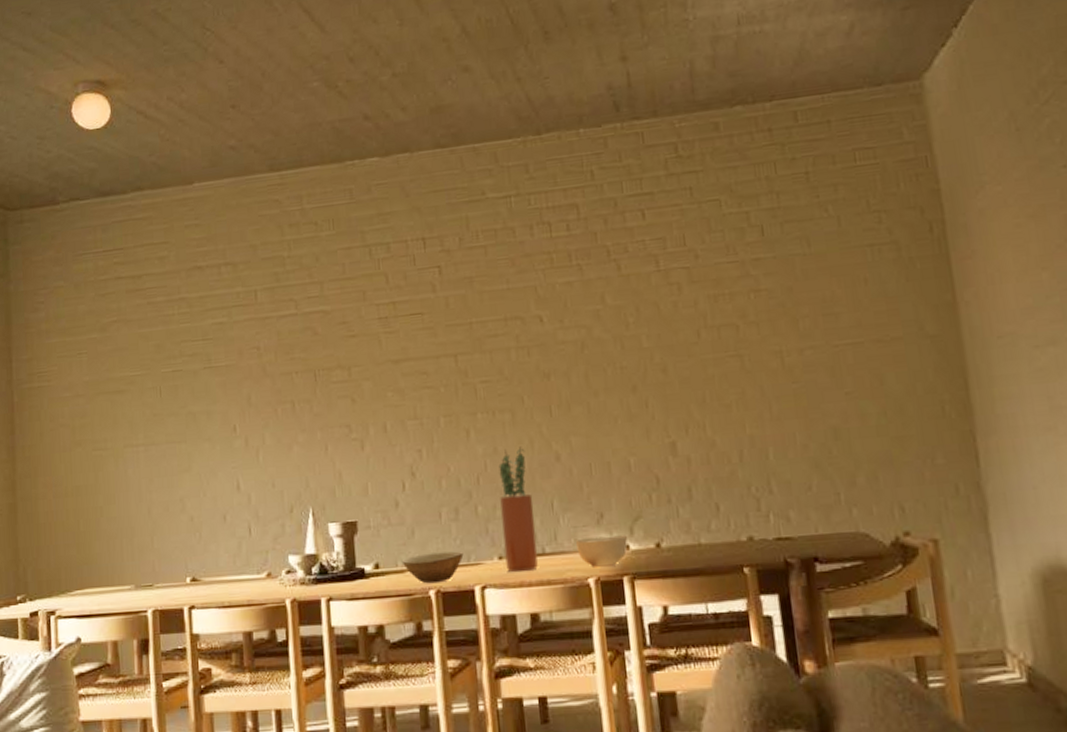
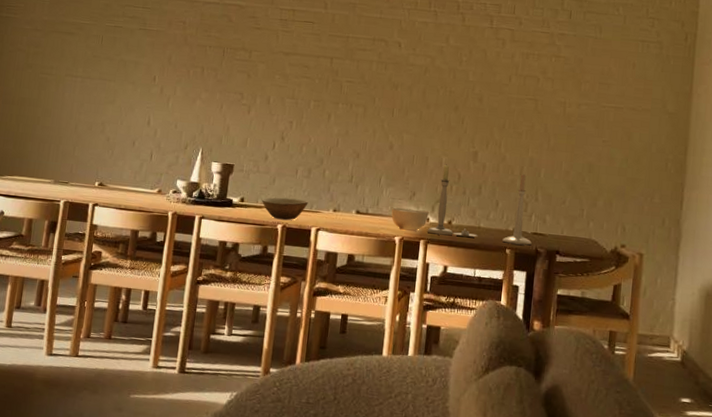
vase: present [498,446,538,572] -> none [337,133,369,224]
candlestick: none [629,467,701,566] -> present [427,164,478,238]
candlestick: none [735,460,777,560] -> present [502,174,532,246]

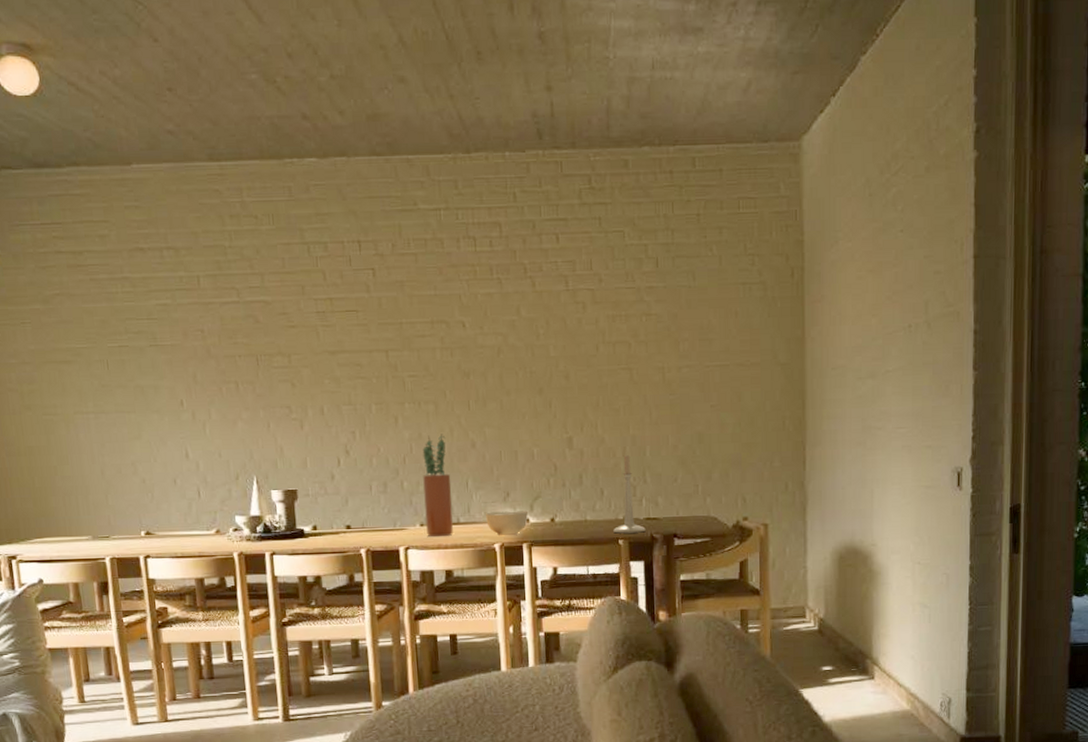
bowl: present [261,197,309,221] -> none [336,518,391,544]
vase: none [337,133,369,224] -> present [422,433,453,536]
candlestick: present [427,164,478,238] -> none [528,456,586,535]

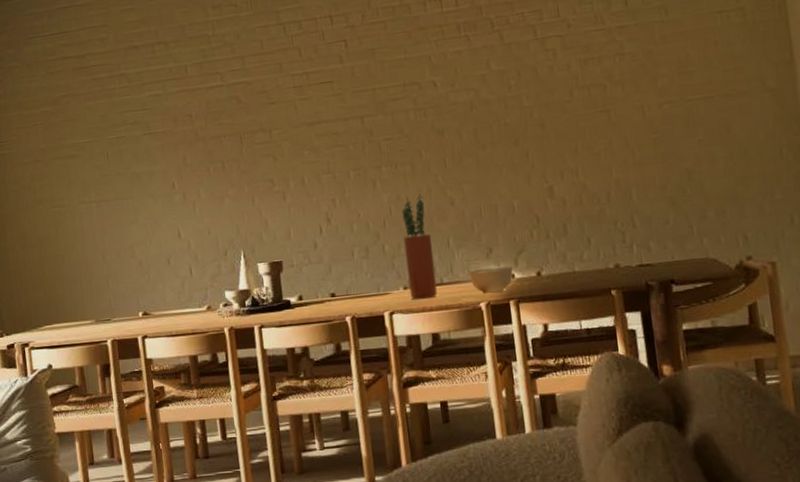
candlestick: present [613,455,646,534] -> none [604,200,640,284]

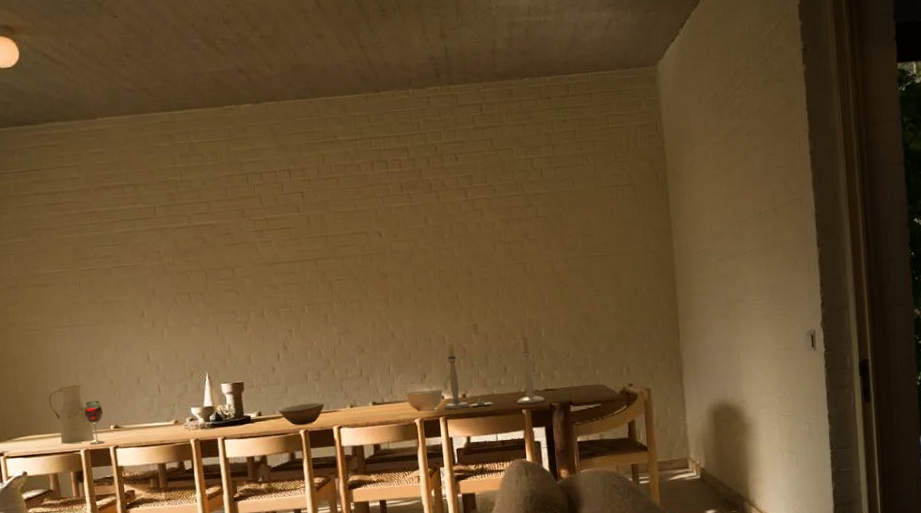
ceramic pitcher: none [72,266,122,334] -> present [46,385,95,444]
wineglass: none [111,284,133,334] -> present [84,401,105,445]
bowl: none [321,283,374,312] -> present [278,402,325,426]
vase: present [401,194,437,300] -> none [349,327,379,416]
candlestick: none [514,208,575,292] -> present [444,341,493,410]
candlestick: none [604,200,640,284] -> present [517,336,545,404]

